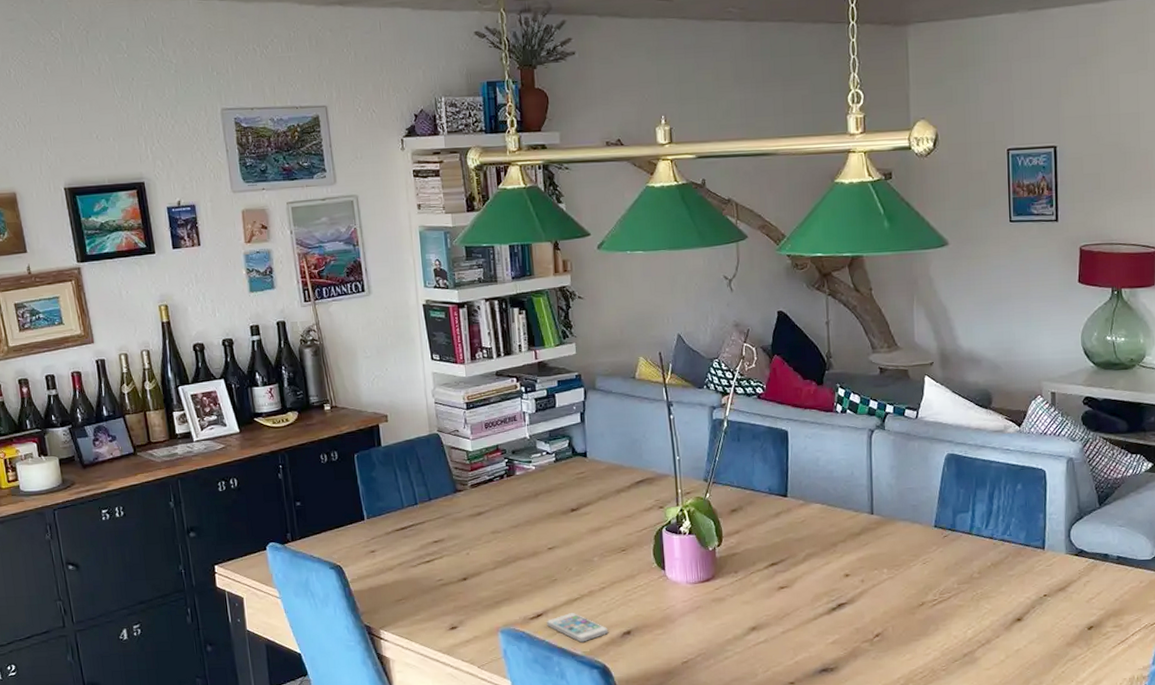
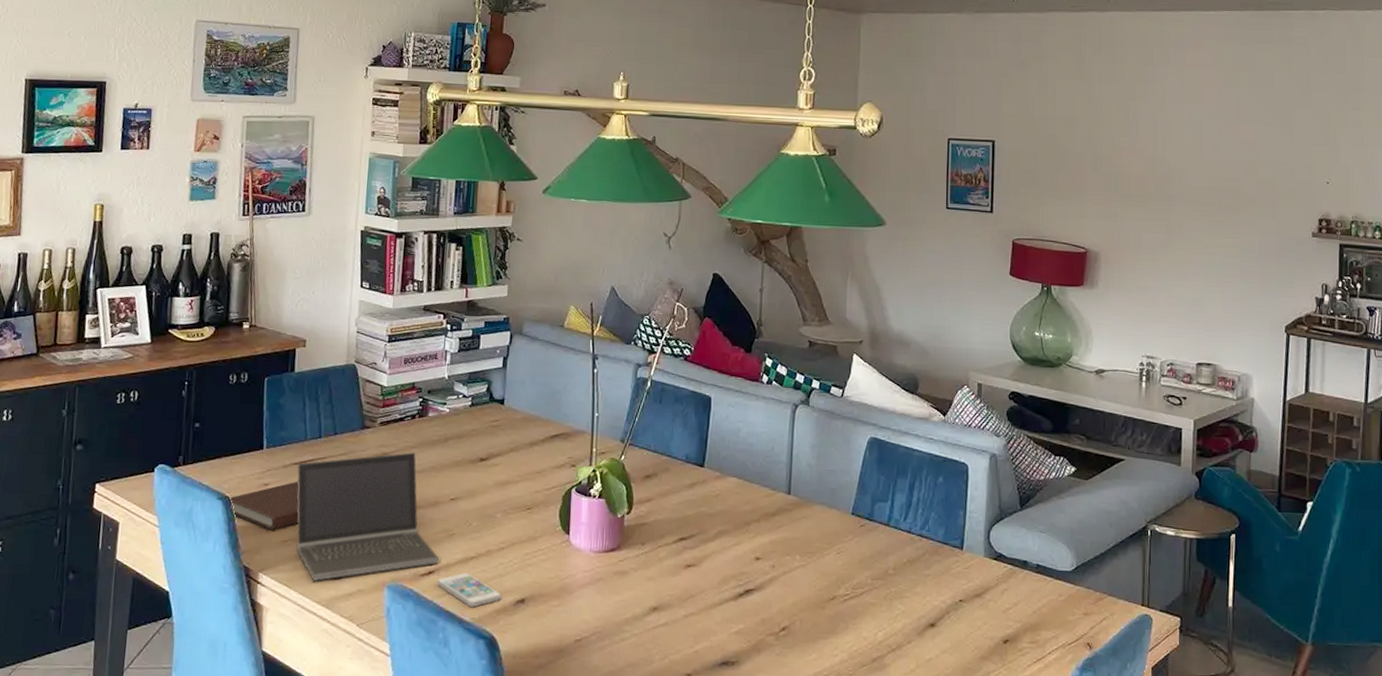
notebook: none [340,545,408,592] -> present [229,481,299,530]
laptop computer: none [398,509,545,632] -> present [296,452,439,581]

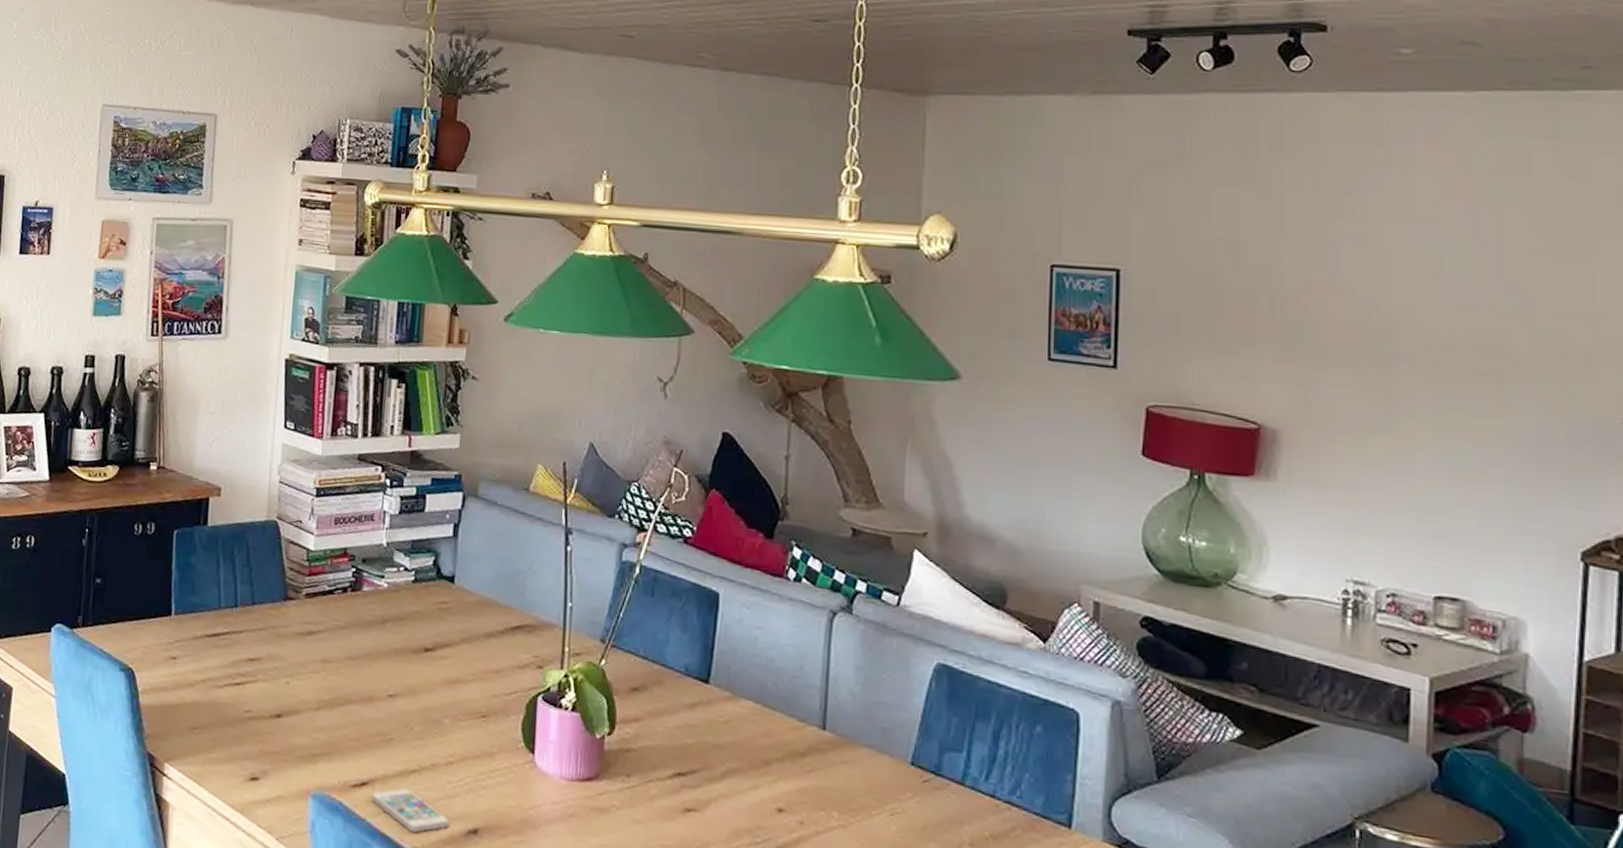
notebook: present [229,481,299,530] -> none [132,657,211,713]
laptop computer: present [296,452,439,581] -> none [208,633,374,780]

